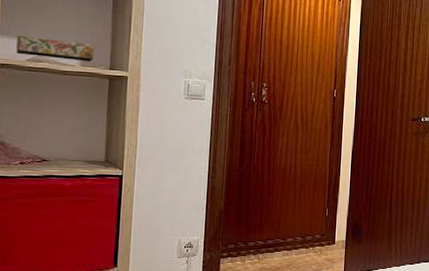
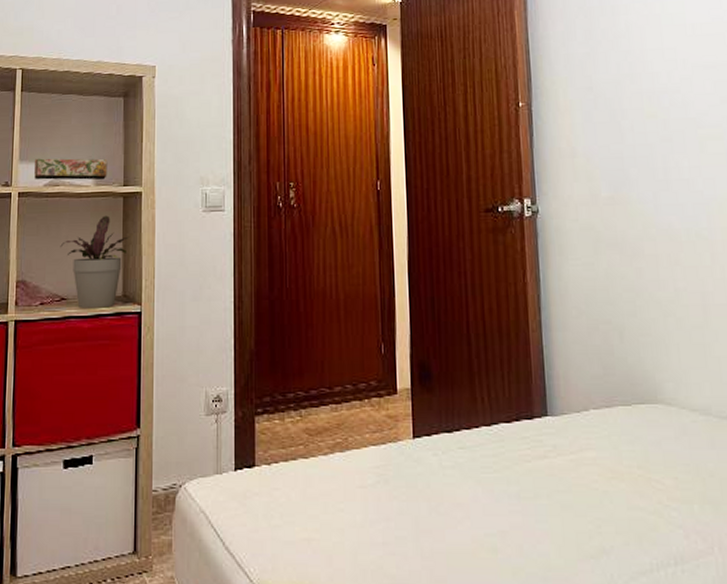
potted plant: none [42,93,115,170] -> present [60,215,131,309]

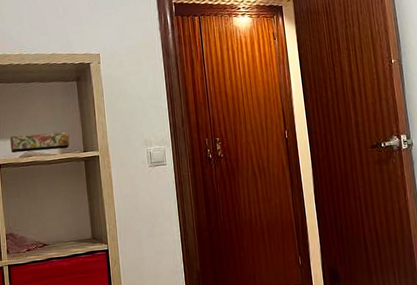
potted plant: present [60,215,131,309] -> none [38,176,94,251]

